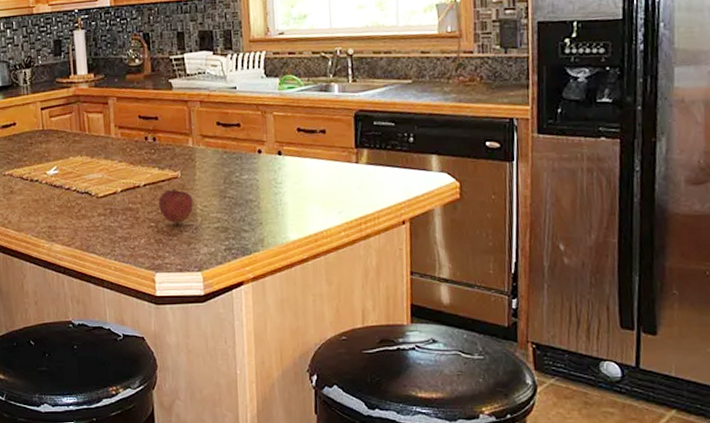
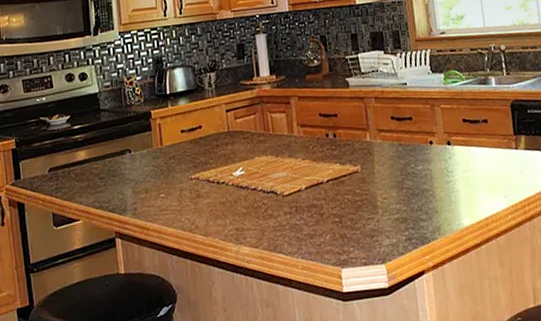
fruit: present [158,189,193,224] -> none [341,183,374,217]

